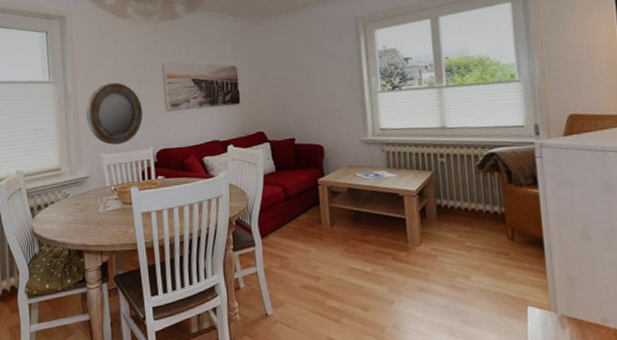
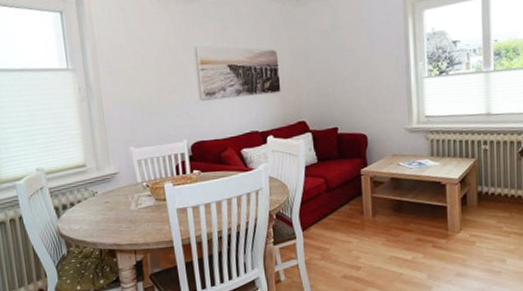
home mirror: present [85,82,143,145] -> none [110,69,175,138]

